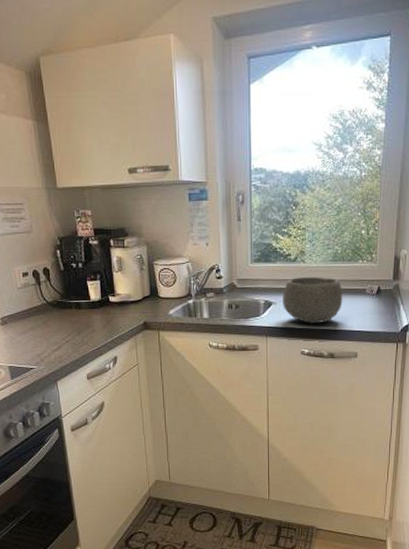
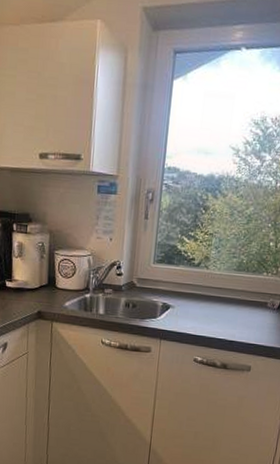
bowl: present [283,276,343,324] -> none [180,283,244,333]

